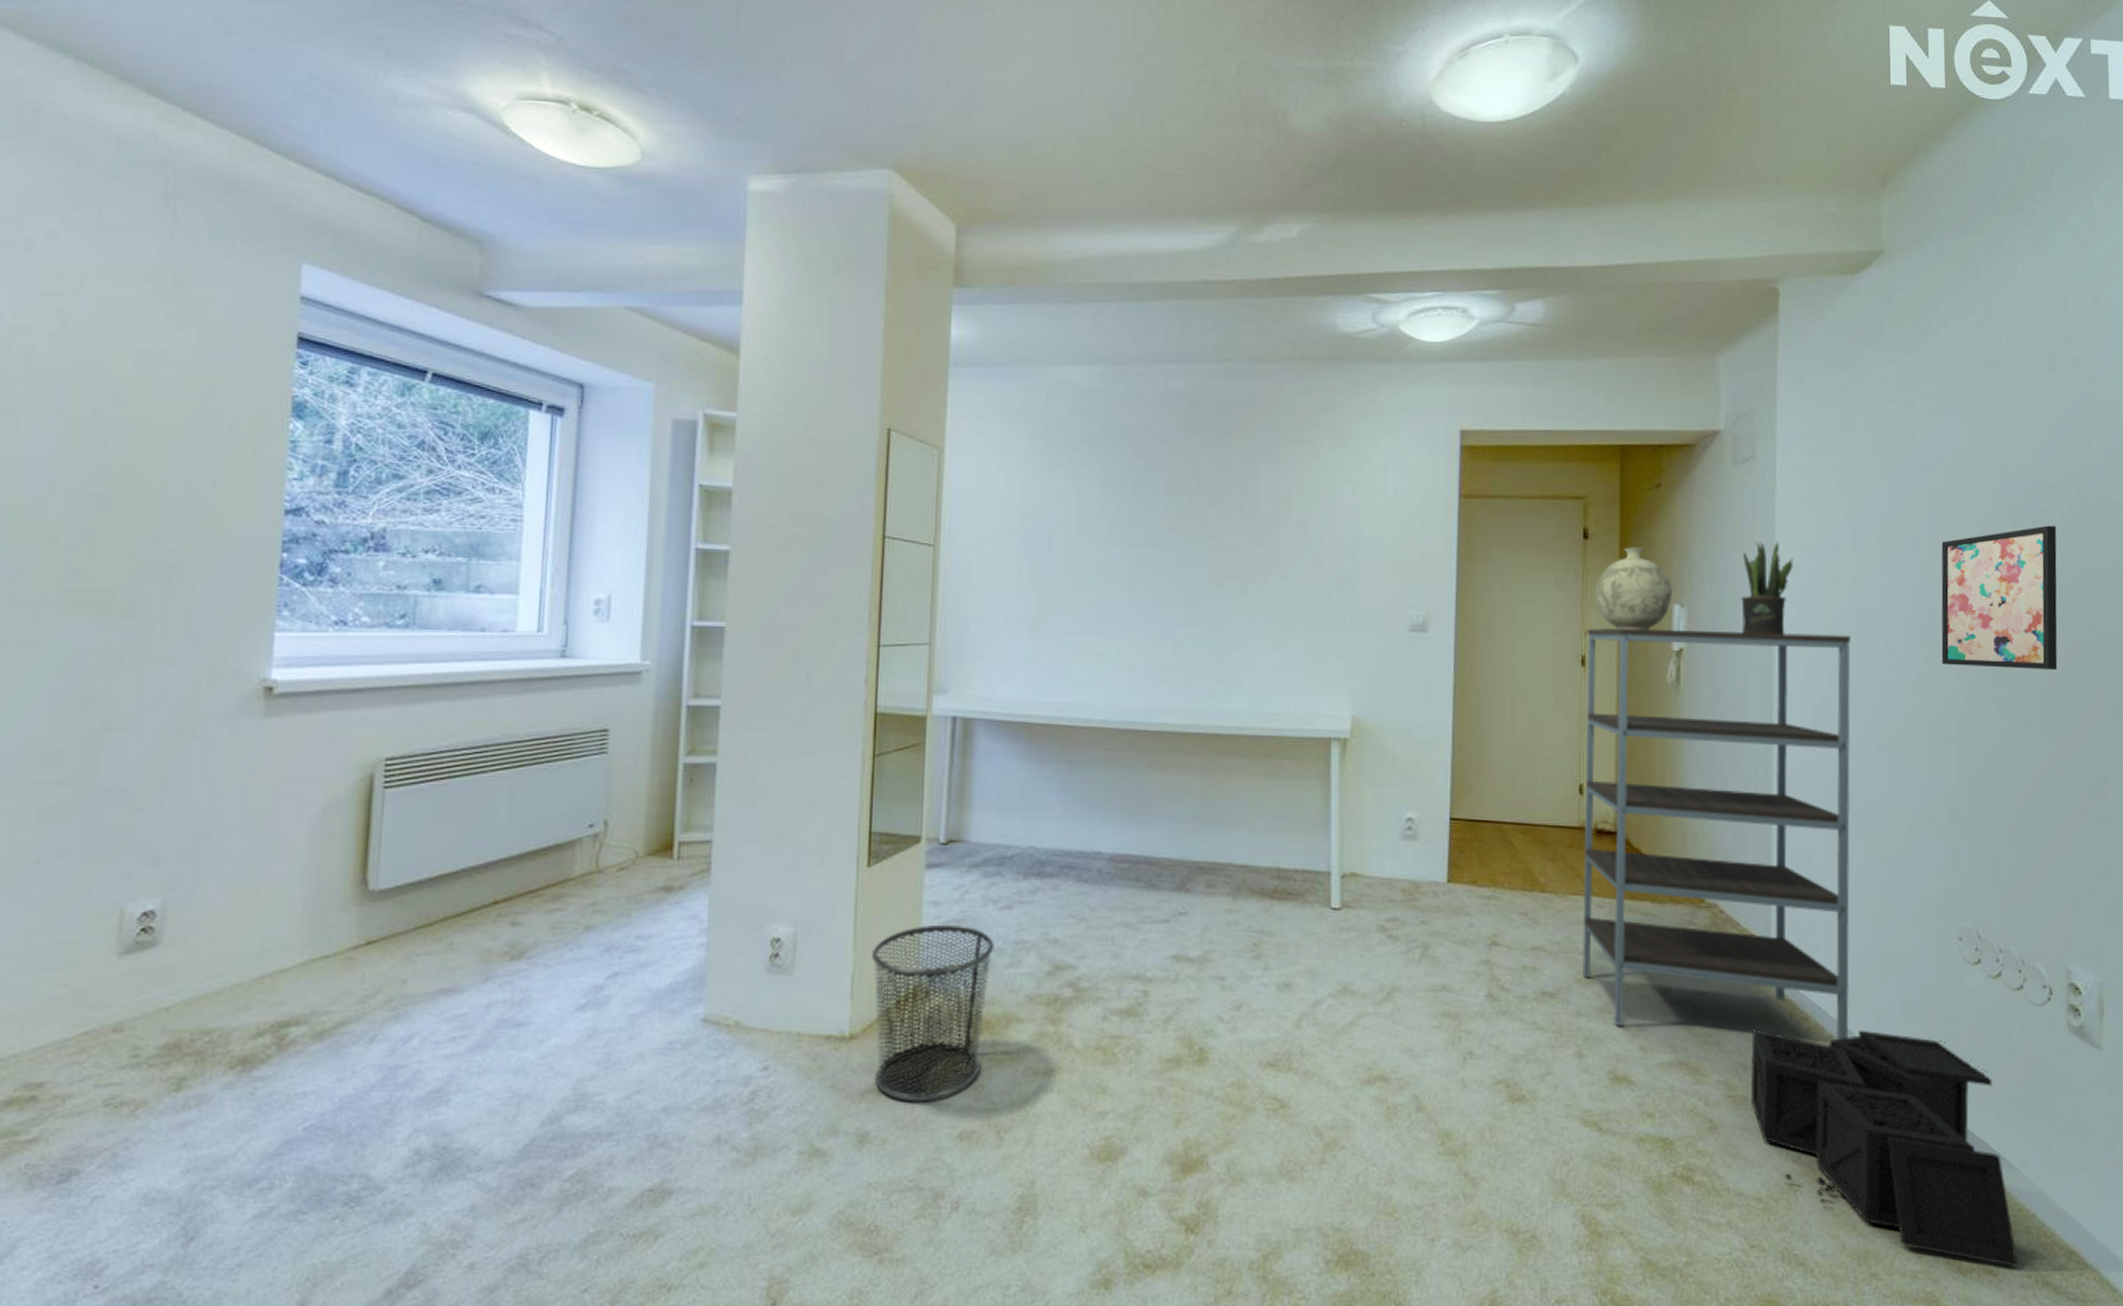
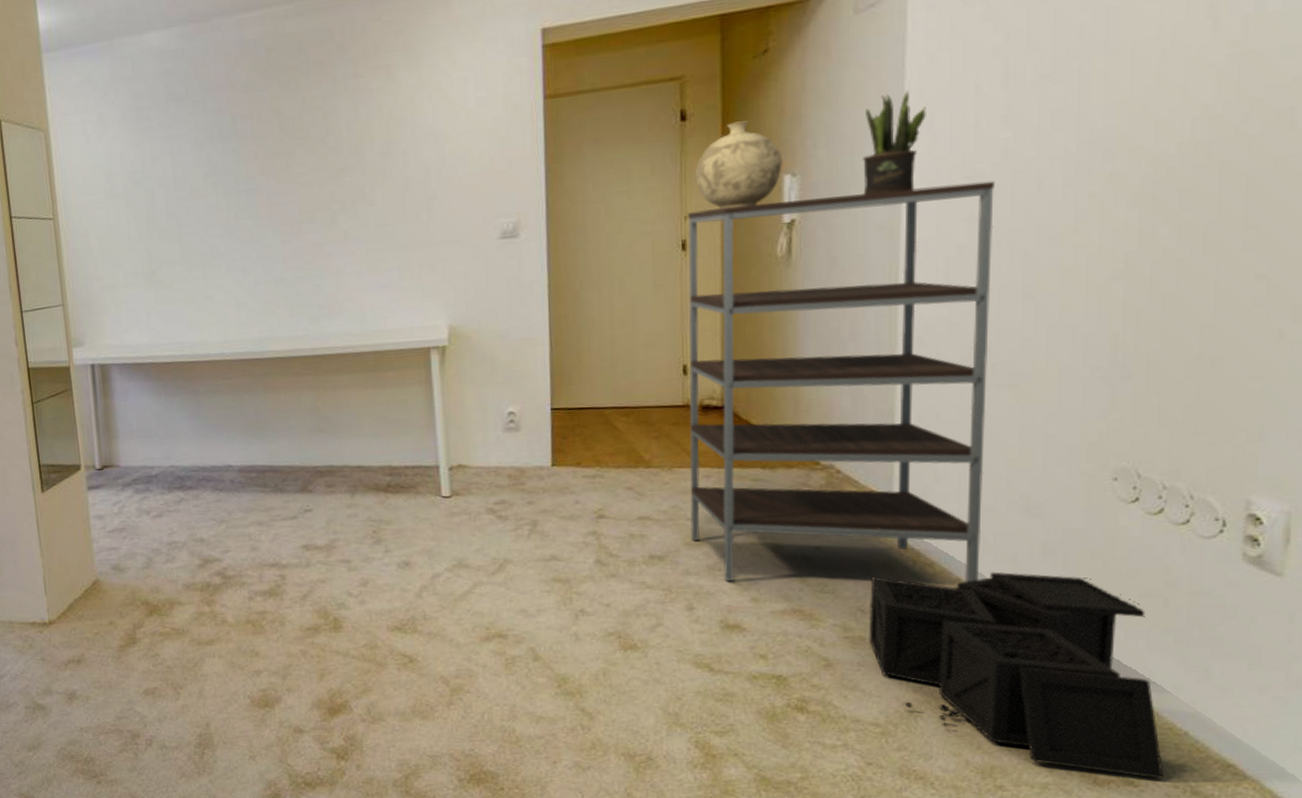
waste bin: present [871,924,994,1101] -> none [55,532,155,668]
wall art: present [1941,525,2058,671] -> none [1109,19,1276,199]

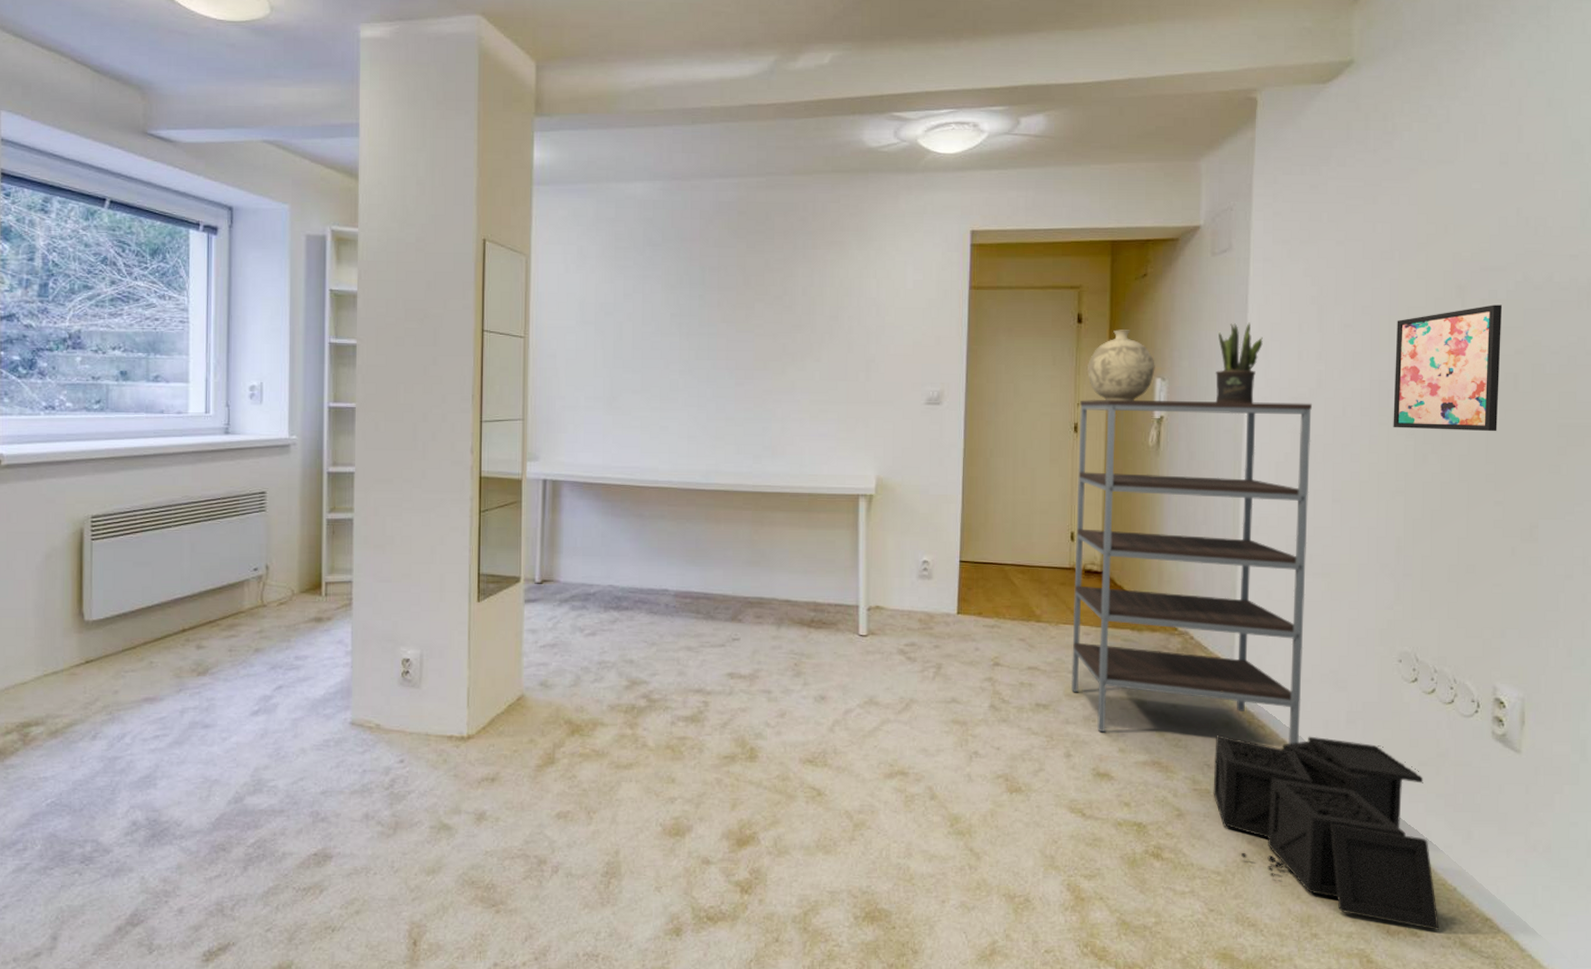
wall art: none [1109,19,1276,199] -> present [1393,305,1503,432]

